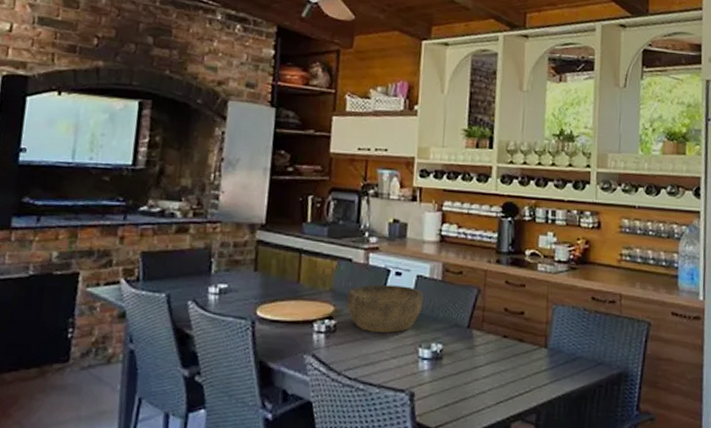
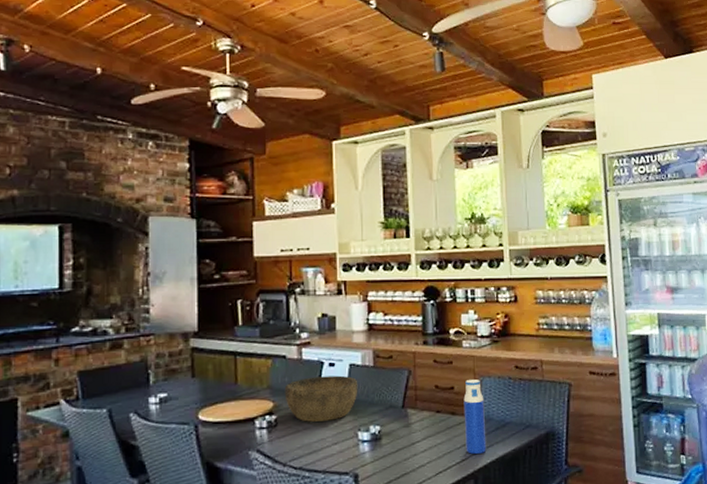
water bottle: none [530,306,556,388] -> present [463,379,487,455]

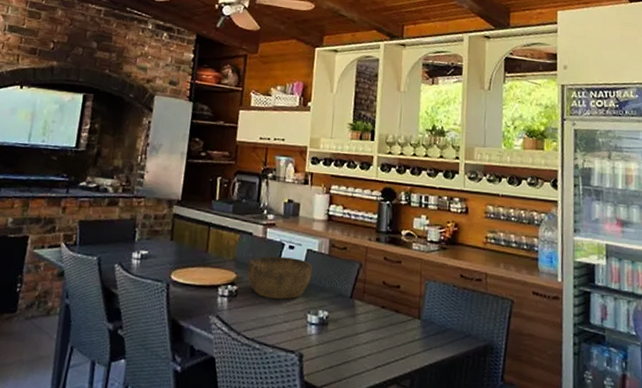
water bottle: present [463,379,487,455] -> none [405,281,428,356]

